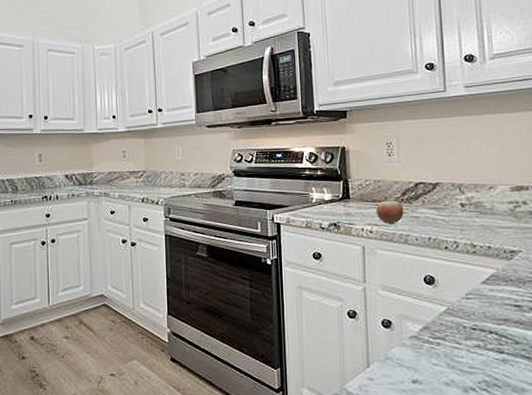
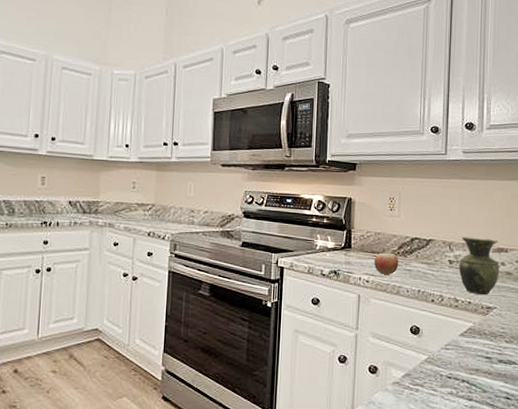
vase: none [472,177,522,239] -> present [459,237,500,295]

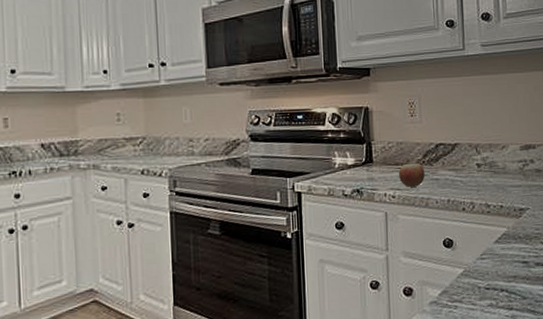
vase: present [459,237,500,295] -> none [487,136,530,197]

